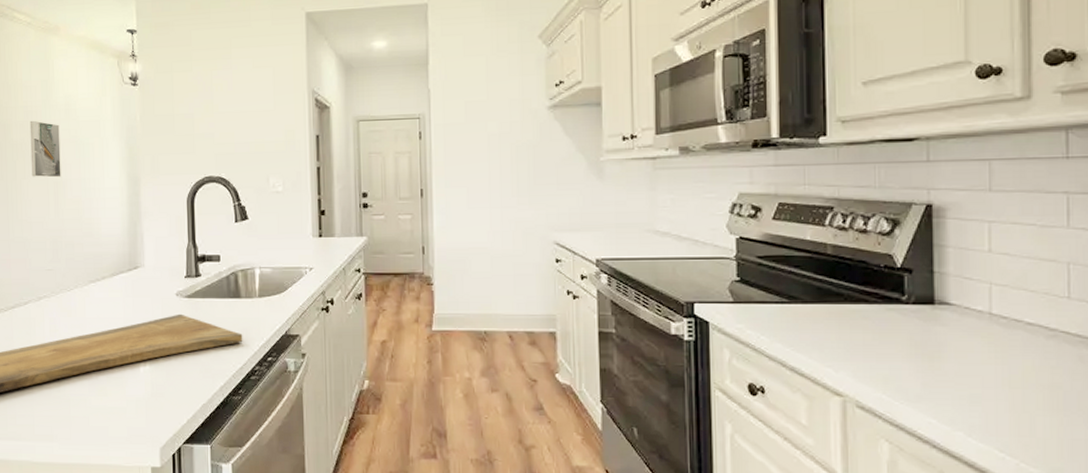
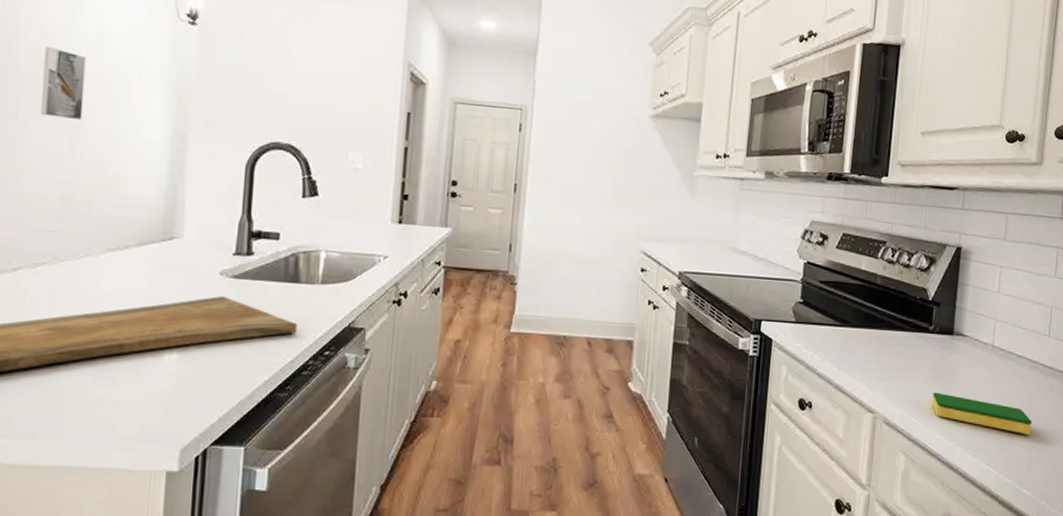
dish sponge: none [916,370,1060,416] -> present [932,392,1032,435]

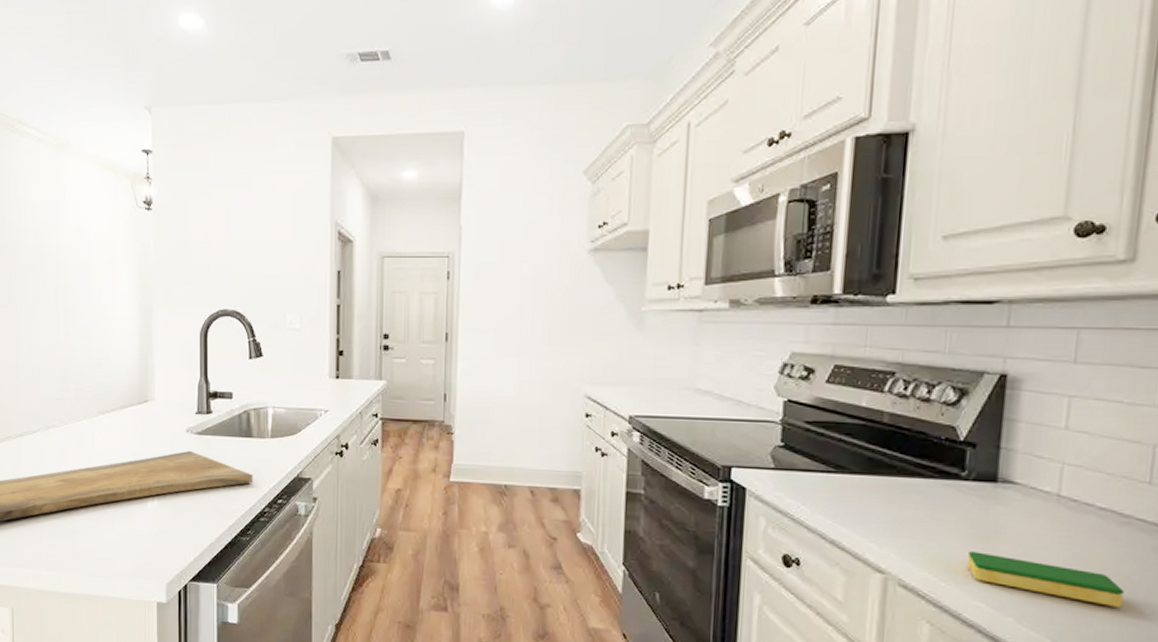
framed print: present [40,46,86,121] -> none [40,243,72,304]

